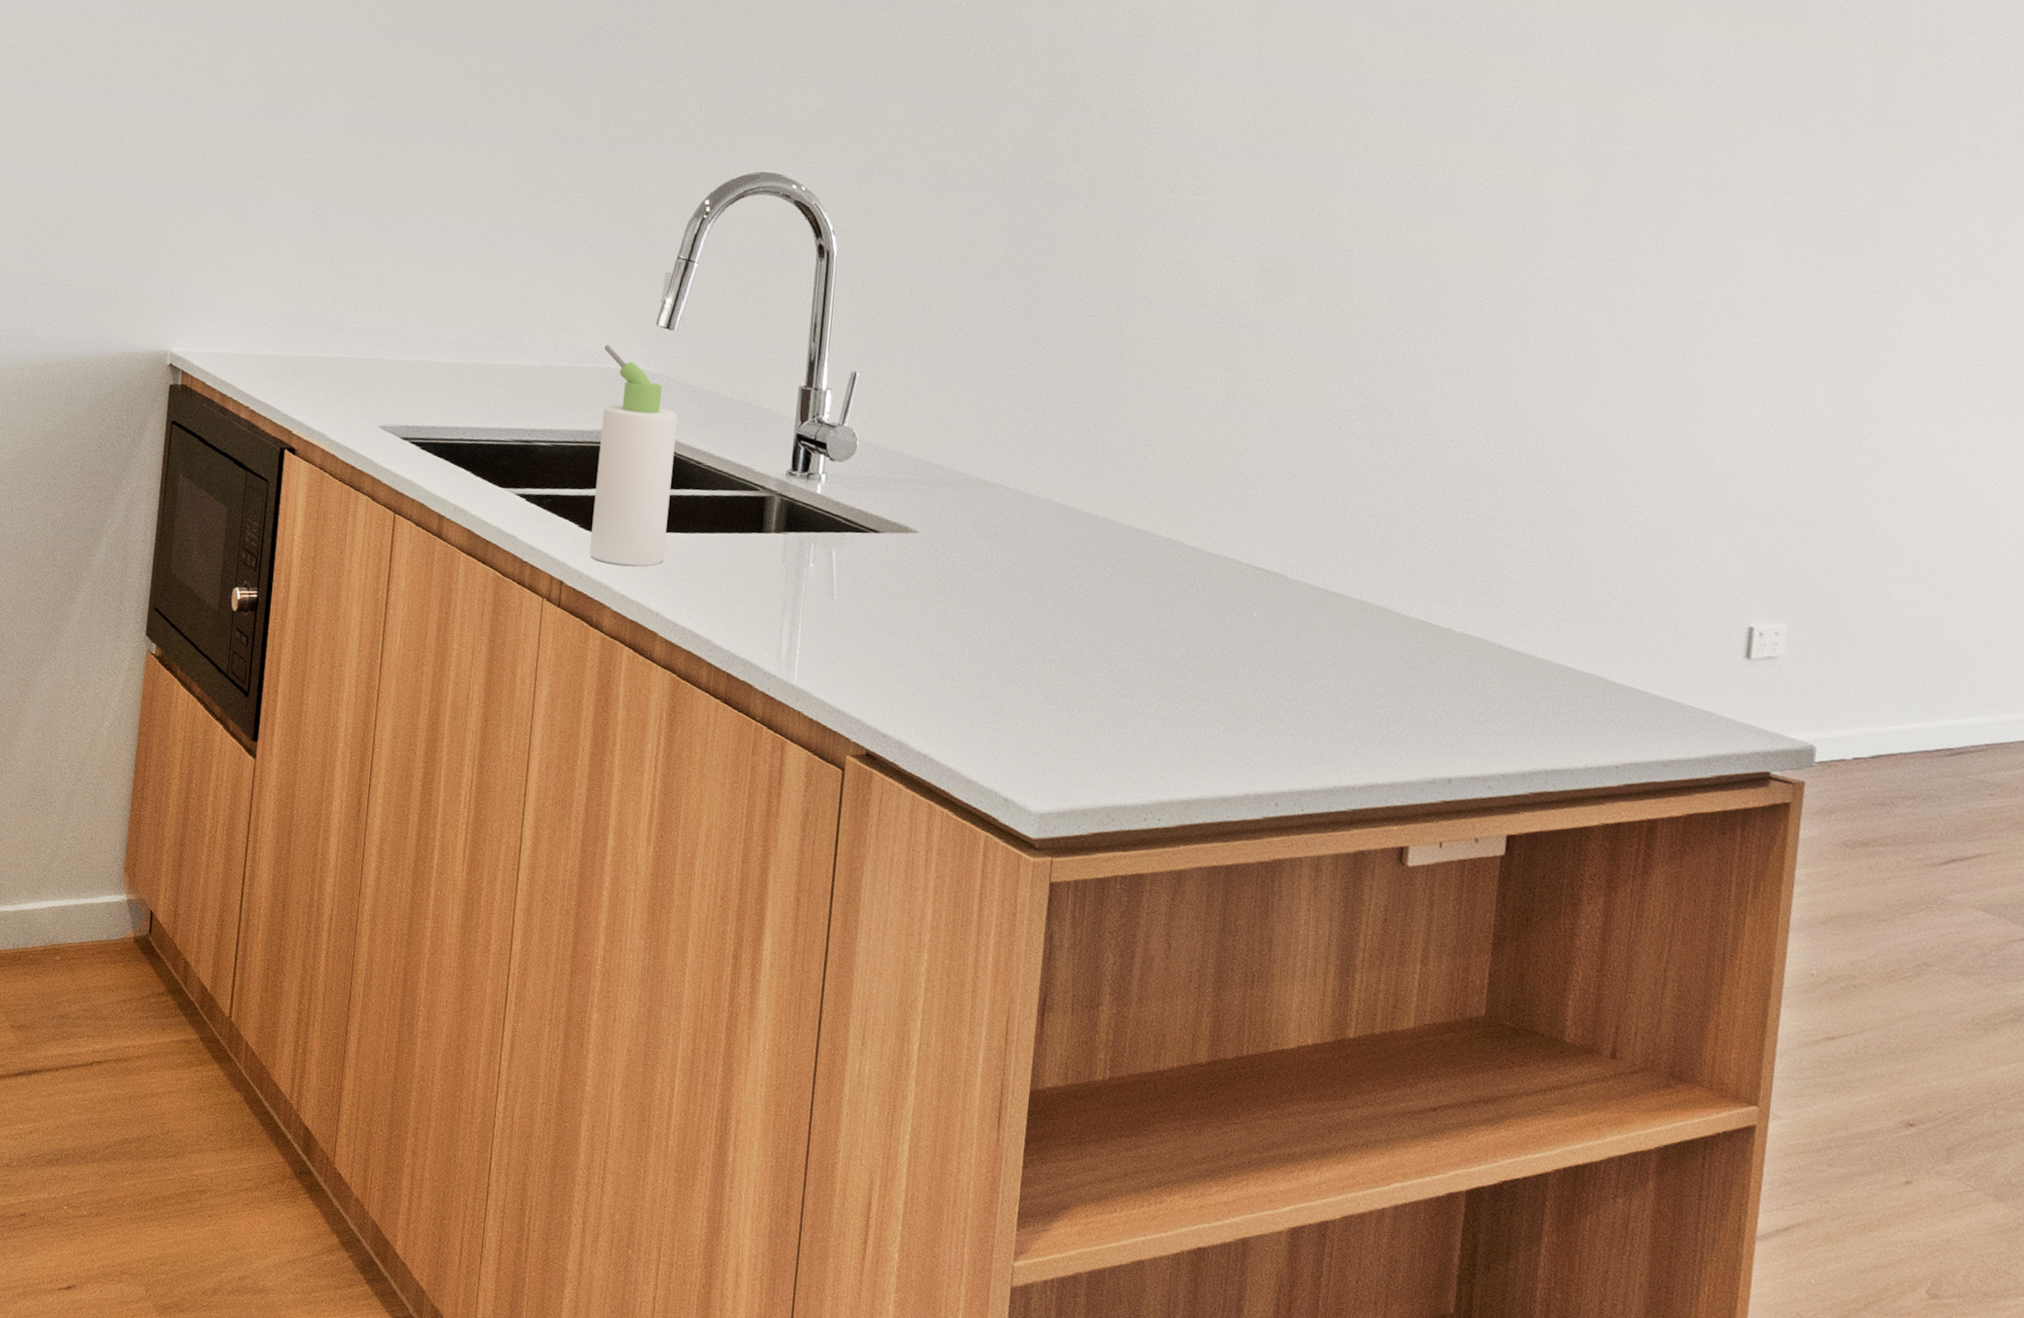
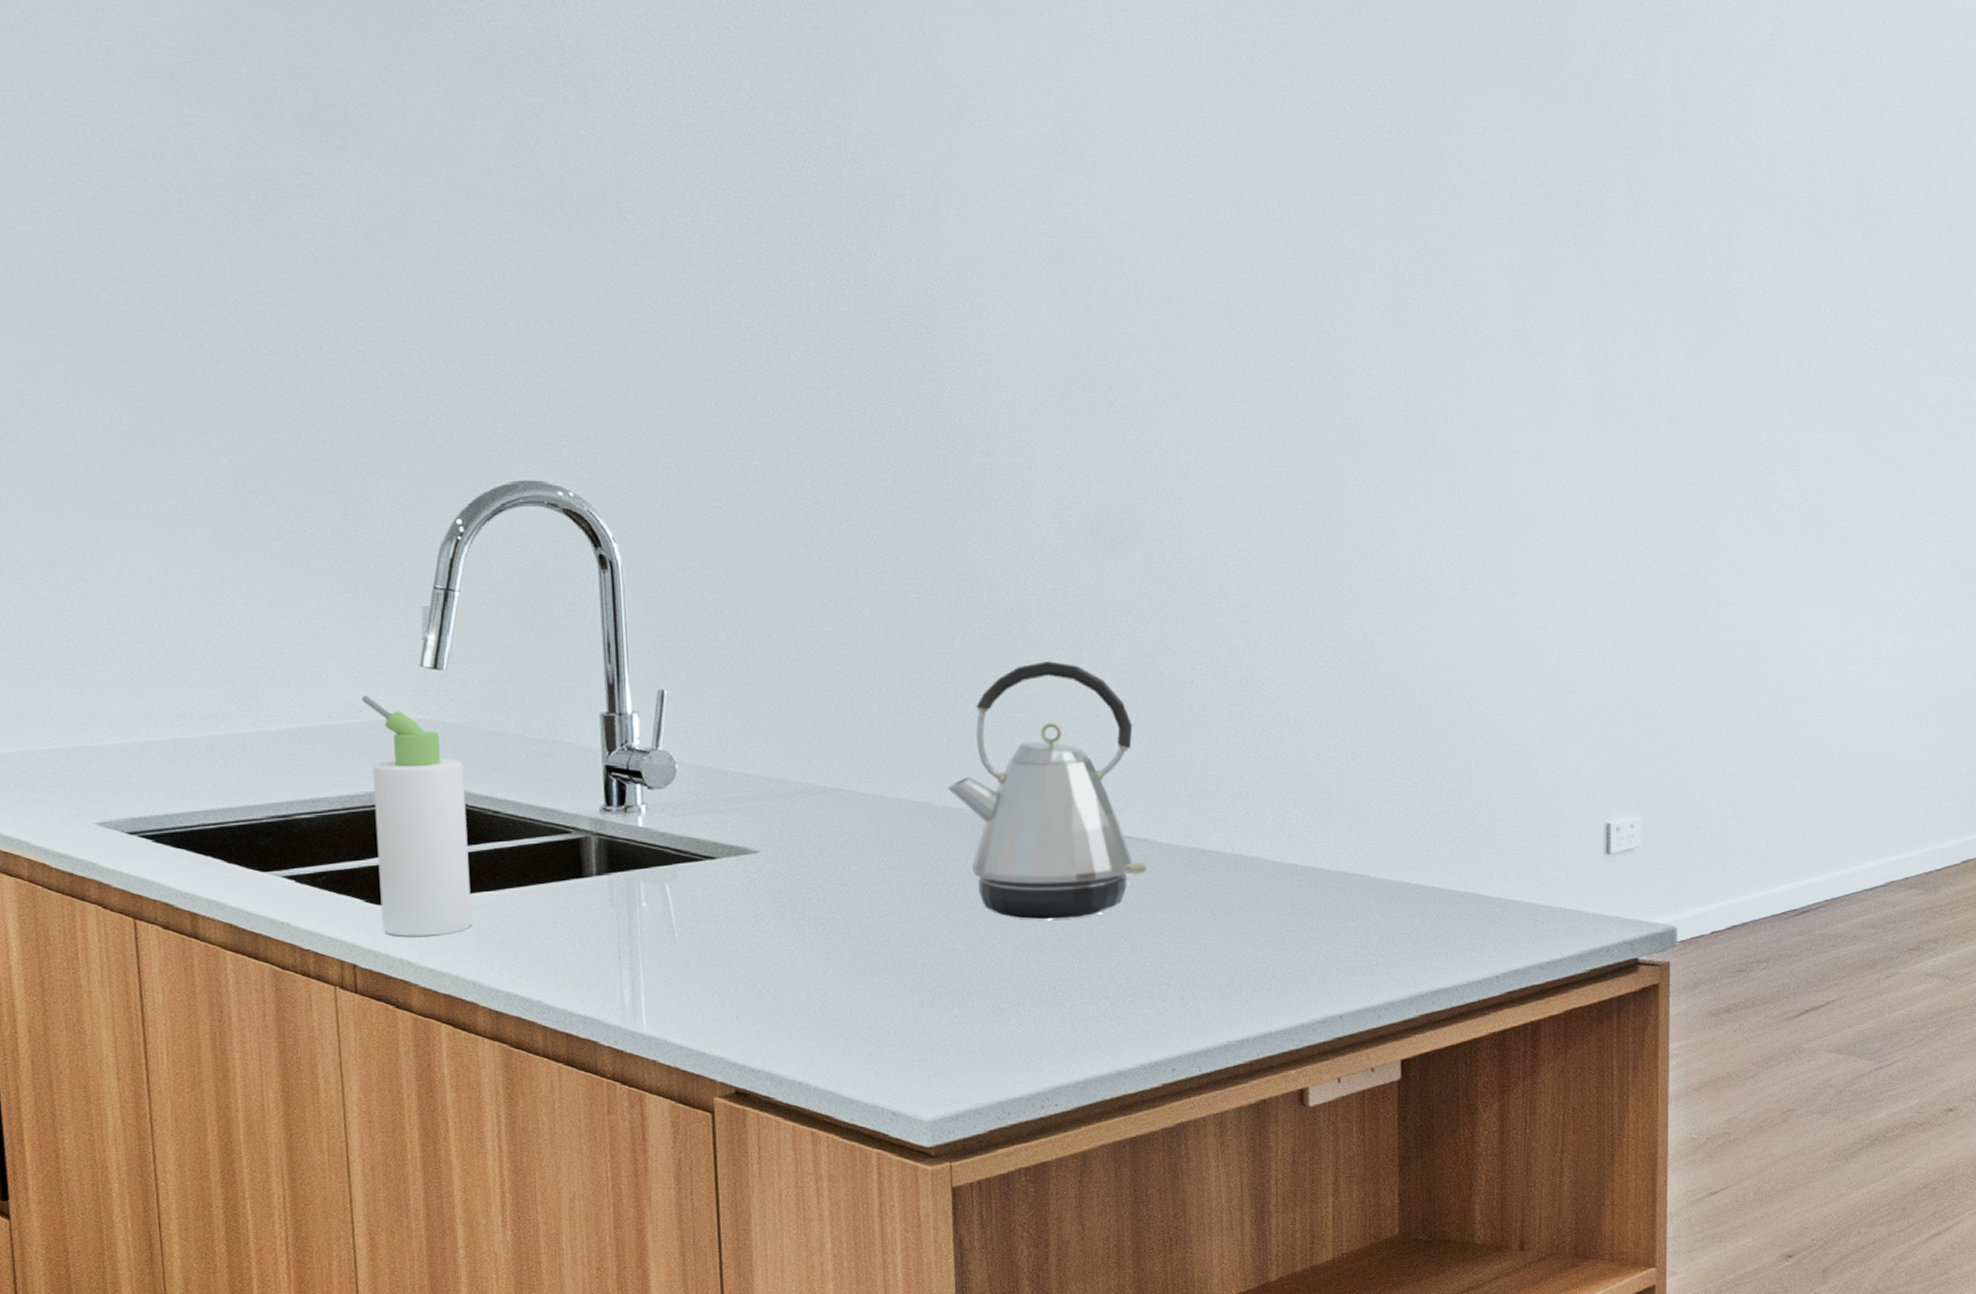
kettle: none [1096,389,1278,640] -> present [948,661,1146,920]

